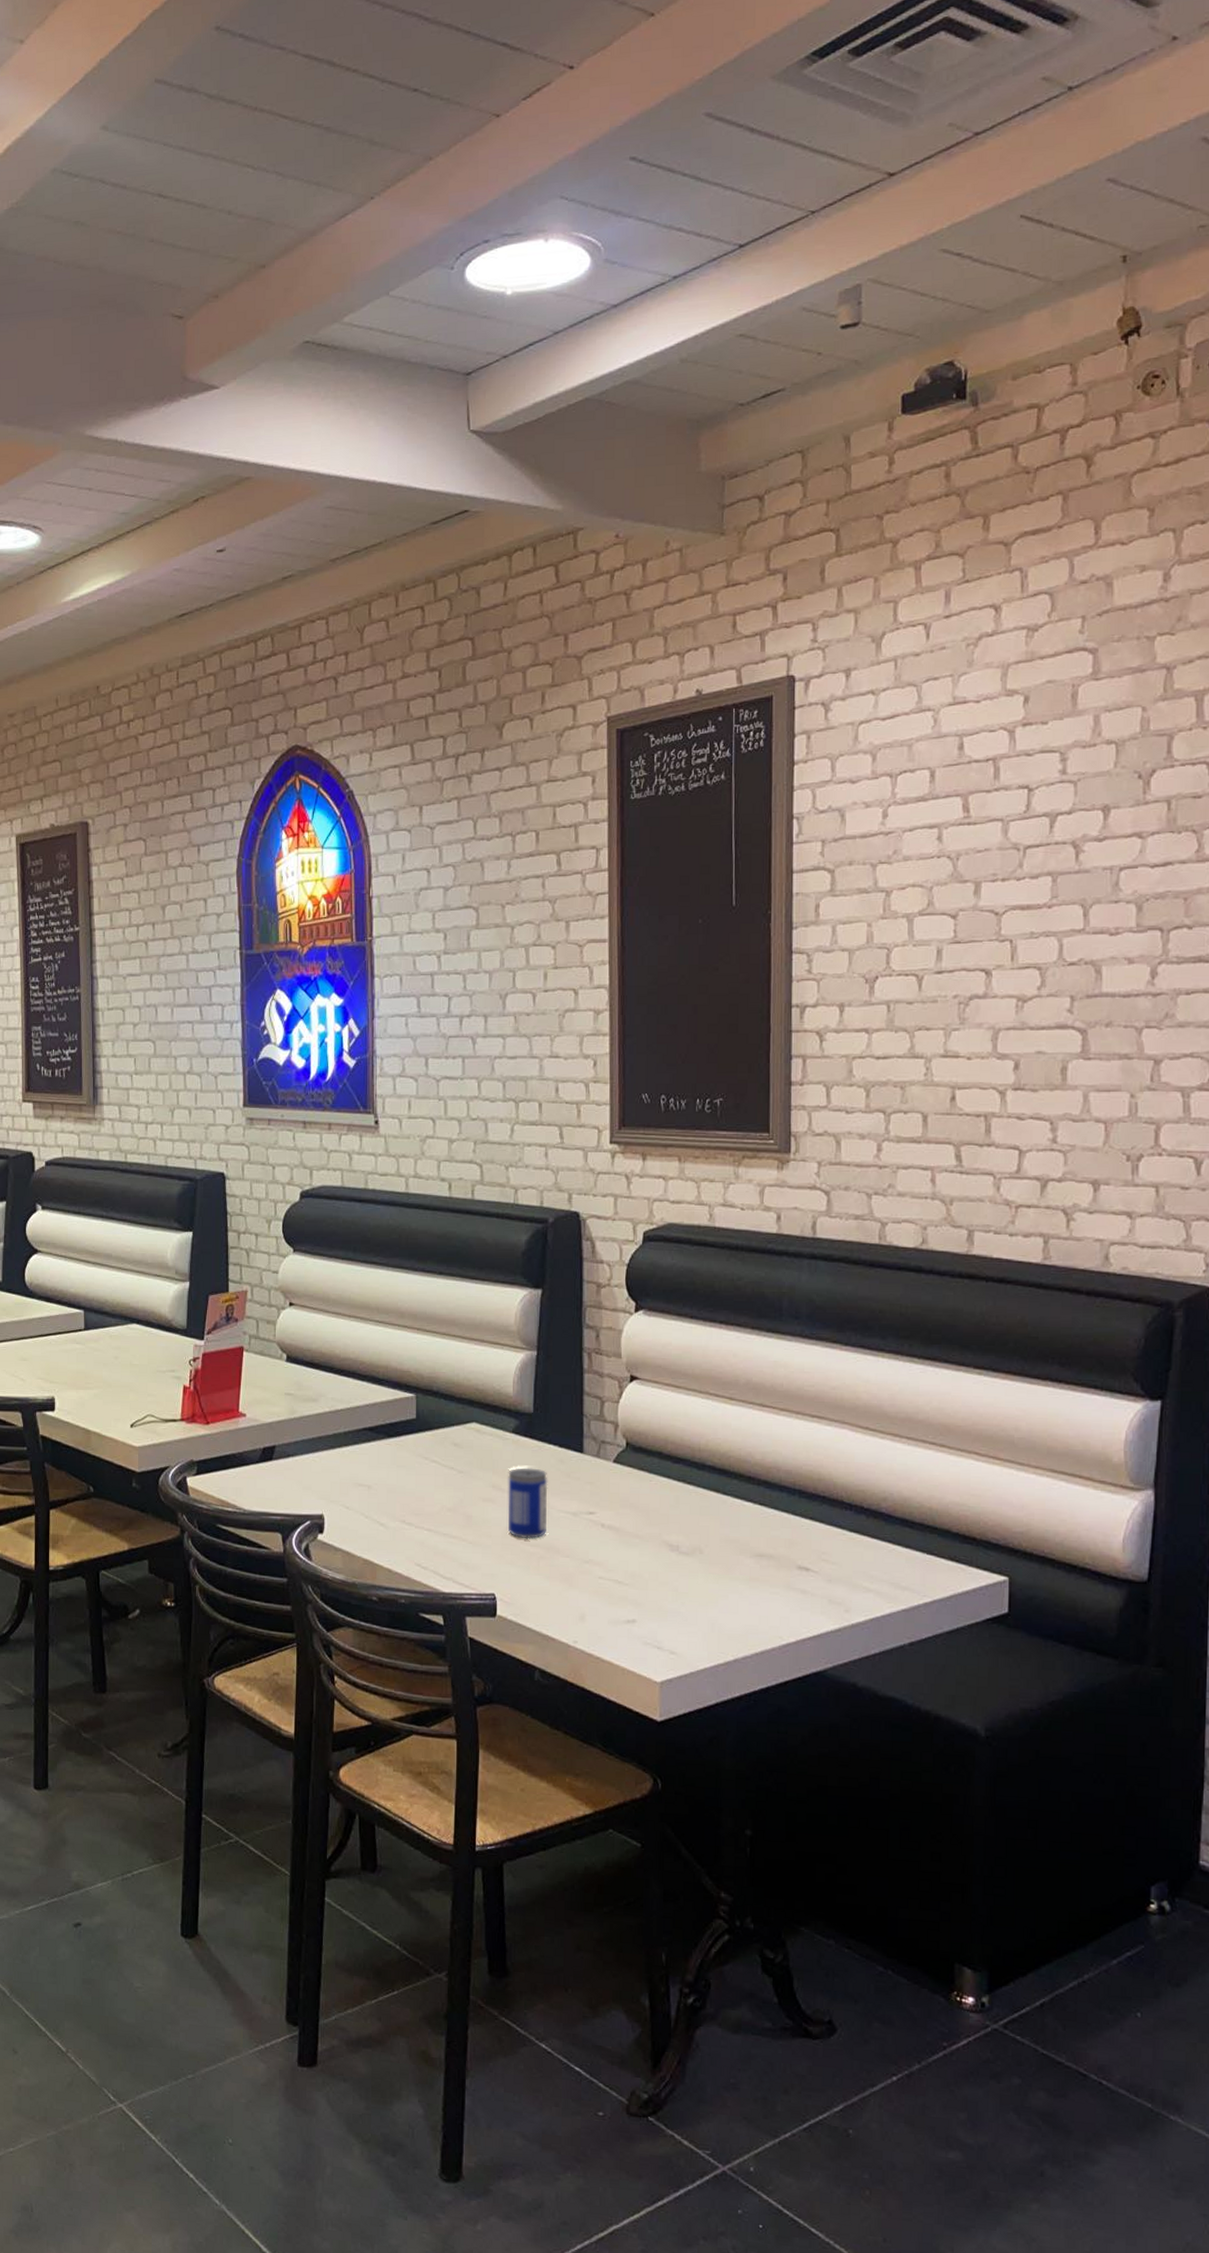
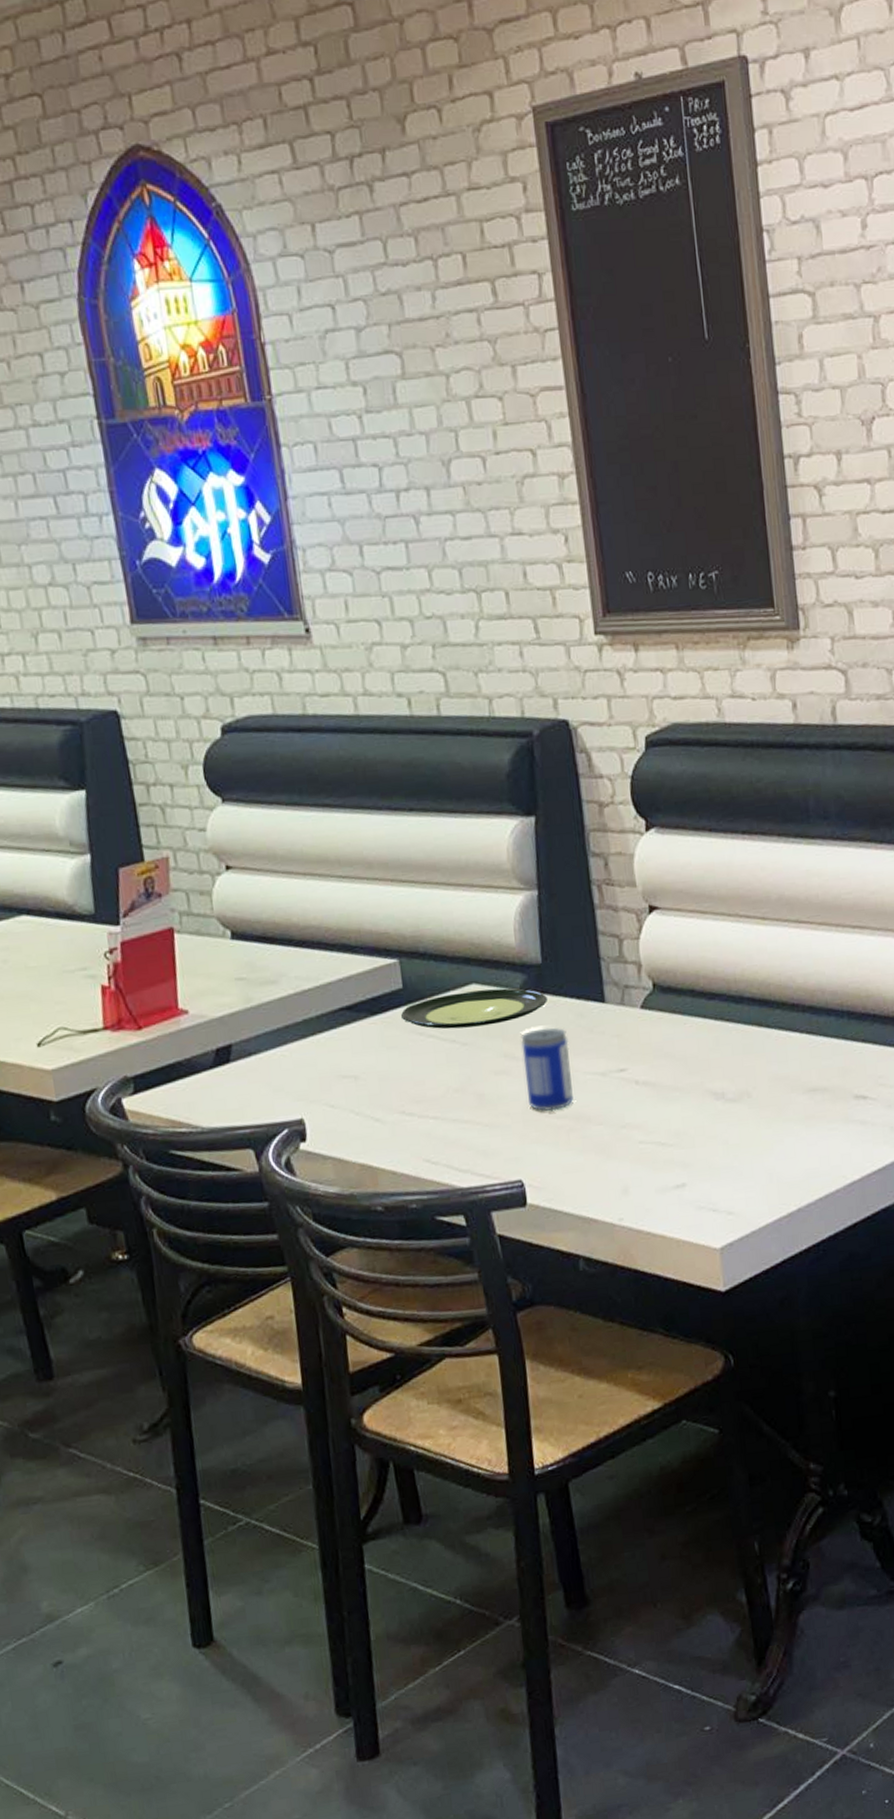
plate: none [411,1428,535,1459] -> present [400,988,548,1029]

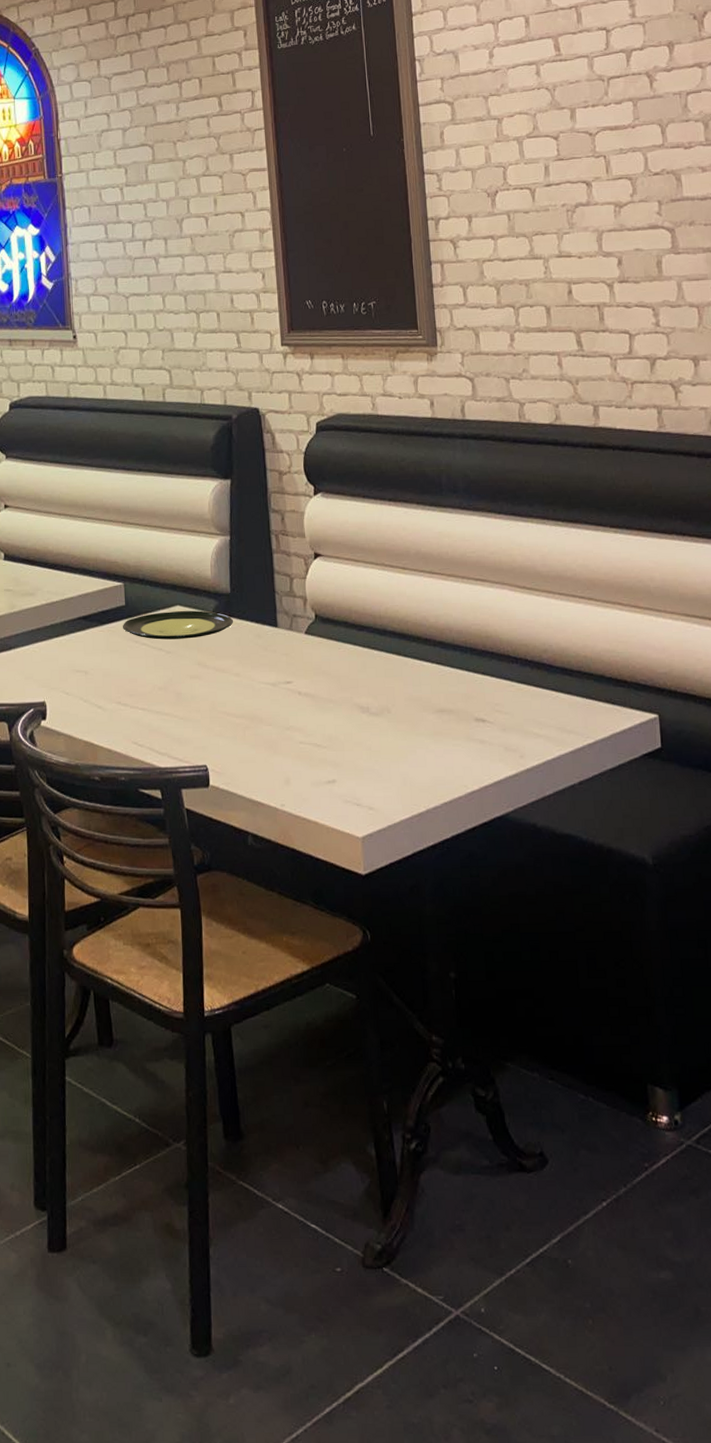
beer can: present [521,1027,573,1111] -> none [211,644,249,711]

